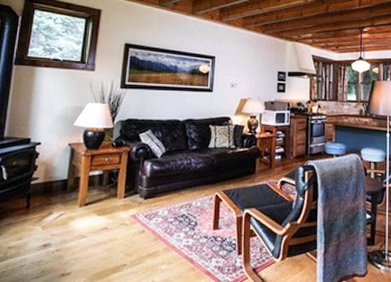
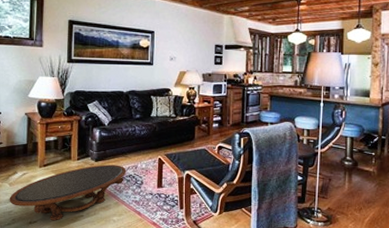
coffee table: none [40,203,179,272] -> present [9,164,127,221]

